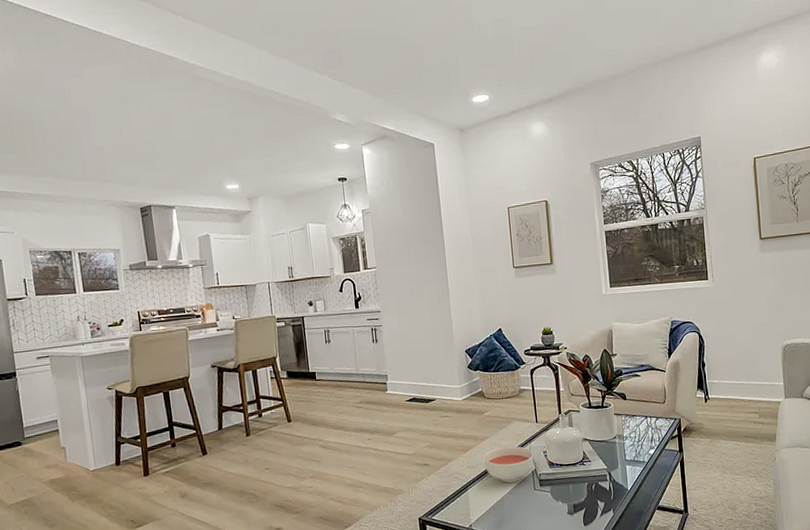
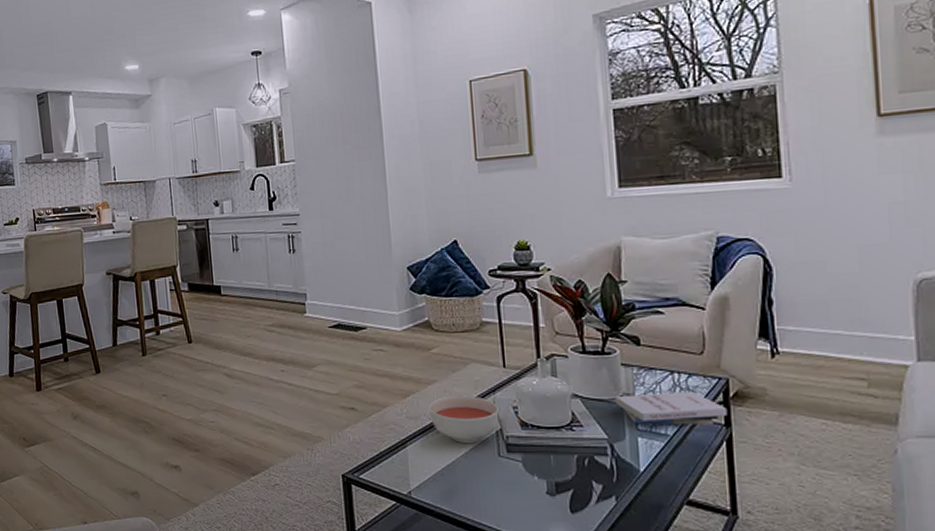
books: none [611,429,681,456] -> present [614,390,728,425]

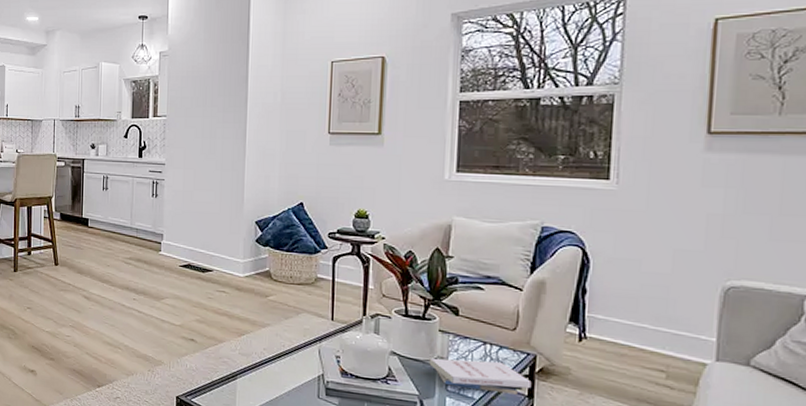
bowl: present [429,395,499,444] -> none [260,339,323,384]

